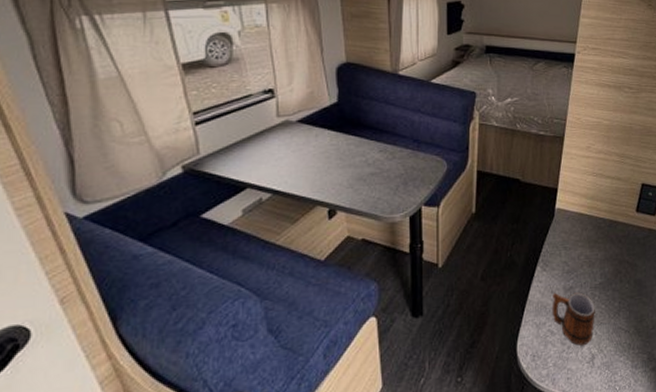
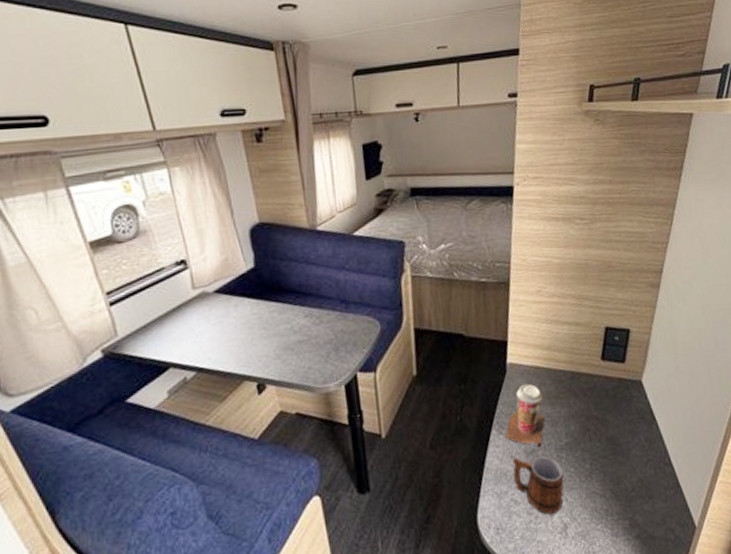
coffee cup: none [548,227,584,285] -> present [505,383,545,447]

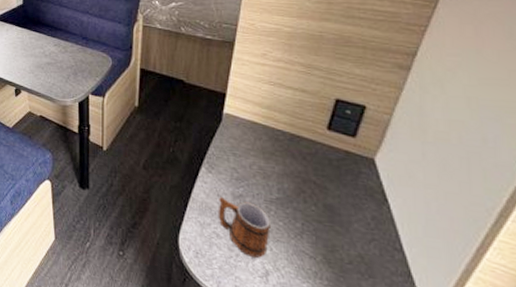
coffee cup: present [505,383,545,447] -> none [214,134,257,194]

